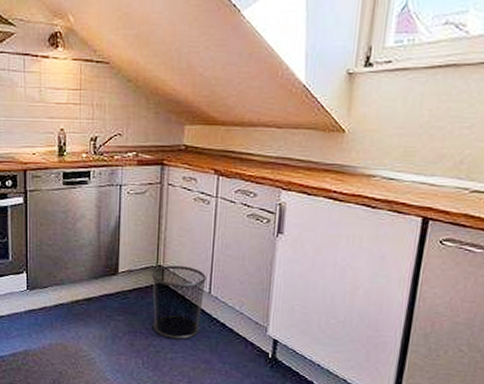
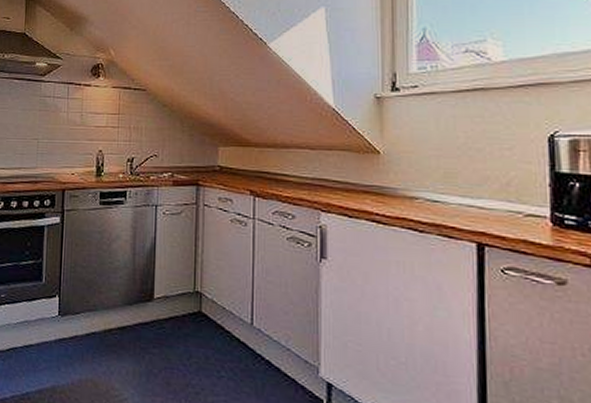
waste bin: present [152,265,206,340] -> none [189,291,247,379]

